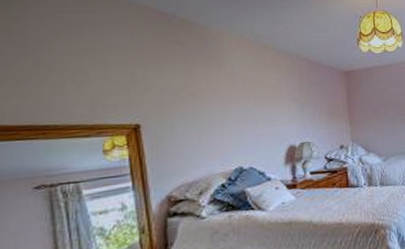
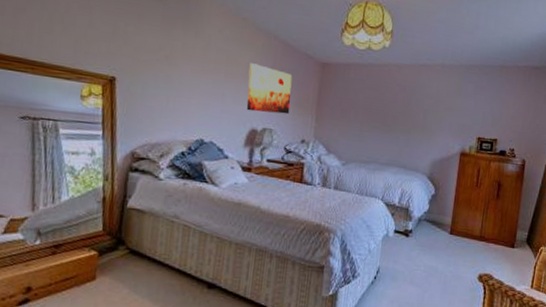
wall art: none [277,84,324,130] -> present [246,63,293,114]

